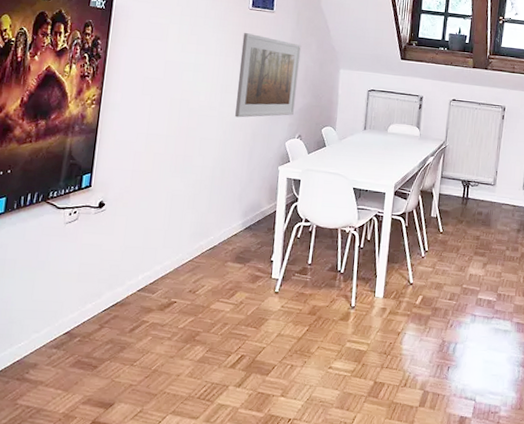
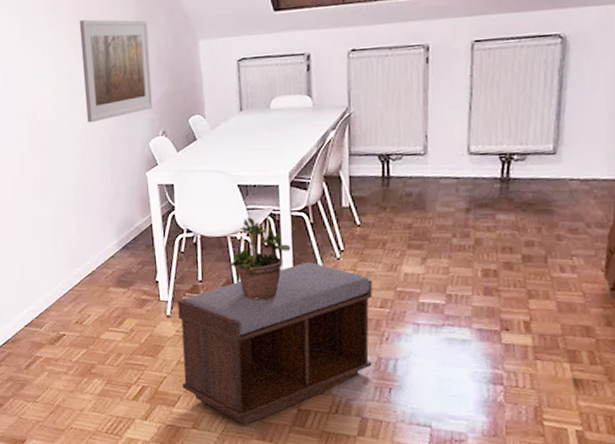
bench: none [278,258,446,395] -> present [177,262,372,425]
potted plant: none [336,215,388,286] -> present [230,215,291,300]

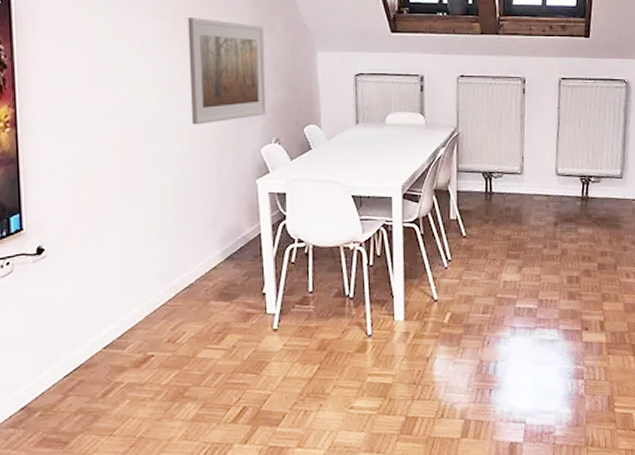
bench: present [177,262,372,425] -> none [286,272,476,439]
potted plant: present [230,215,291,300] -> none [342,226,402,310]

